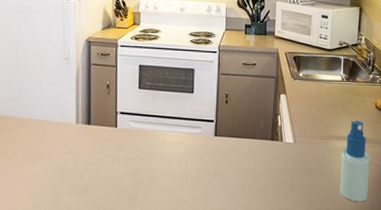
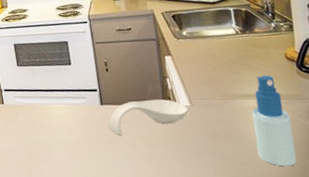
spoon rest: none [218,135,292,168] -> present [108,99,189,136]

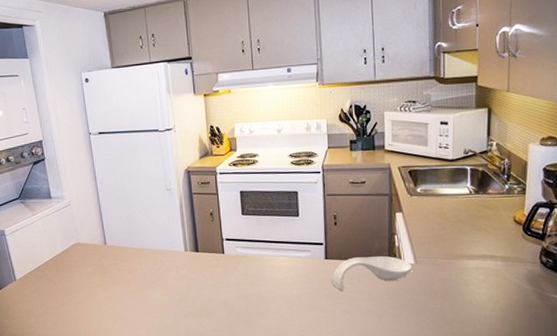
spray bottle: present [251,75,298,167] -> none [472,237,509,326]

